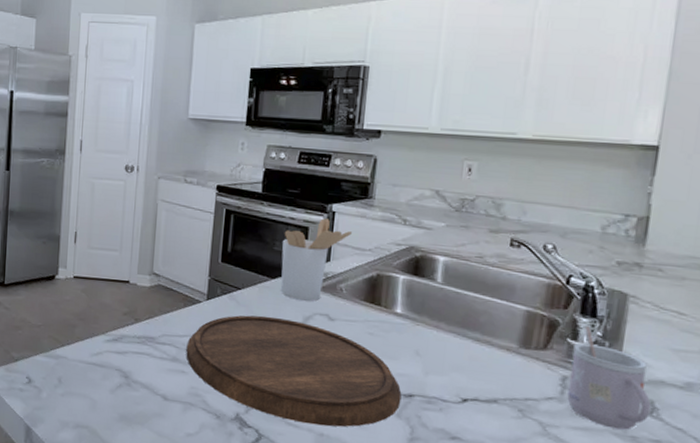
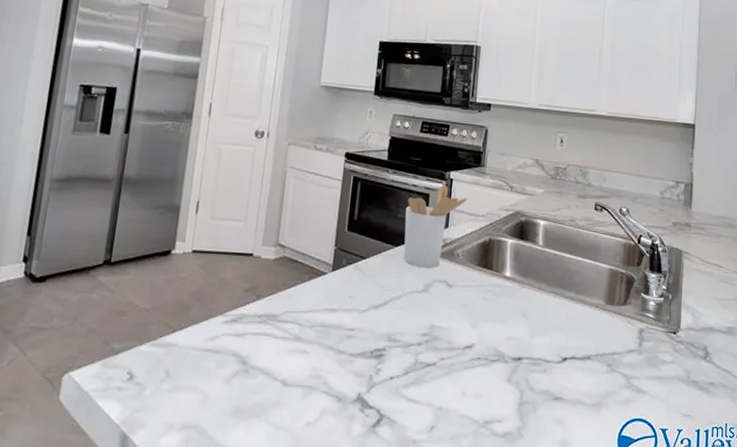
cutting board: present [186,315,402,427] -> none [308,285,512,399]
mug: present [567,325,651,430] -> none [644,280,705,376]

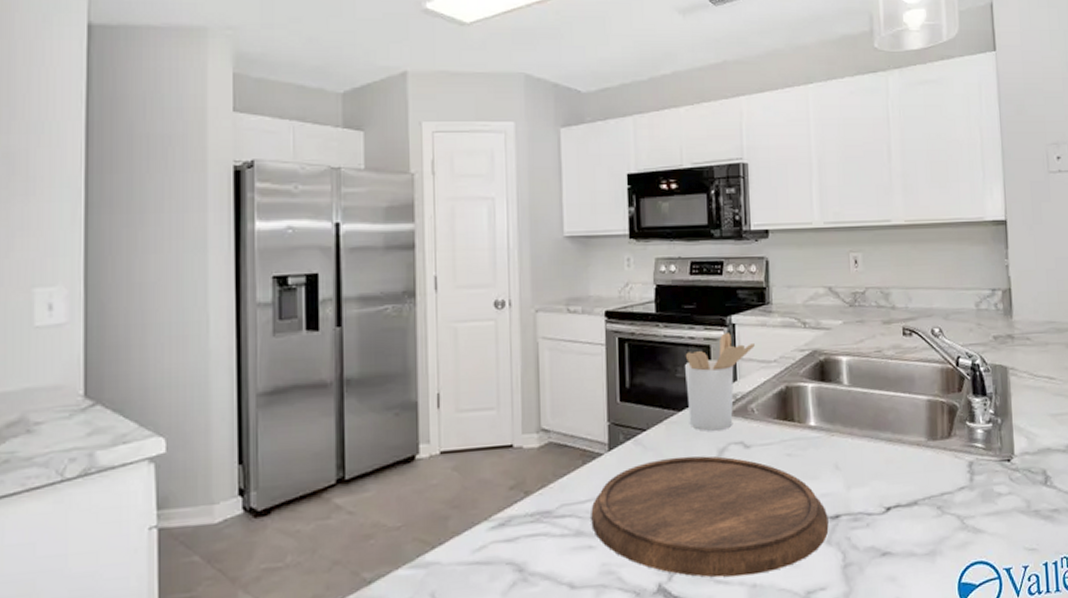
cutting board: none [308,285,512,399] -> present [591,456,829,578]

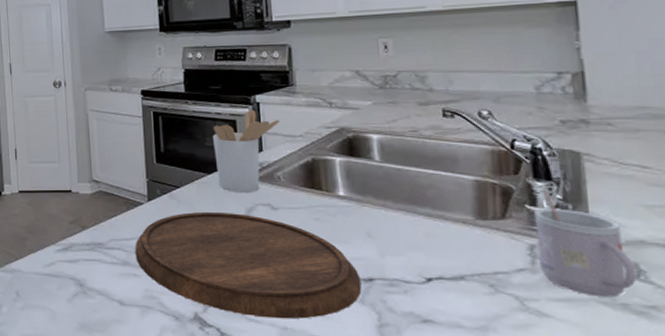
mug: none [973,405,1045,507] -> present [534,189,637,298]

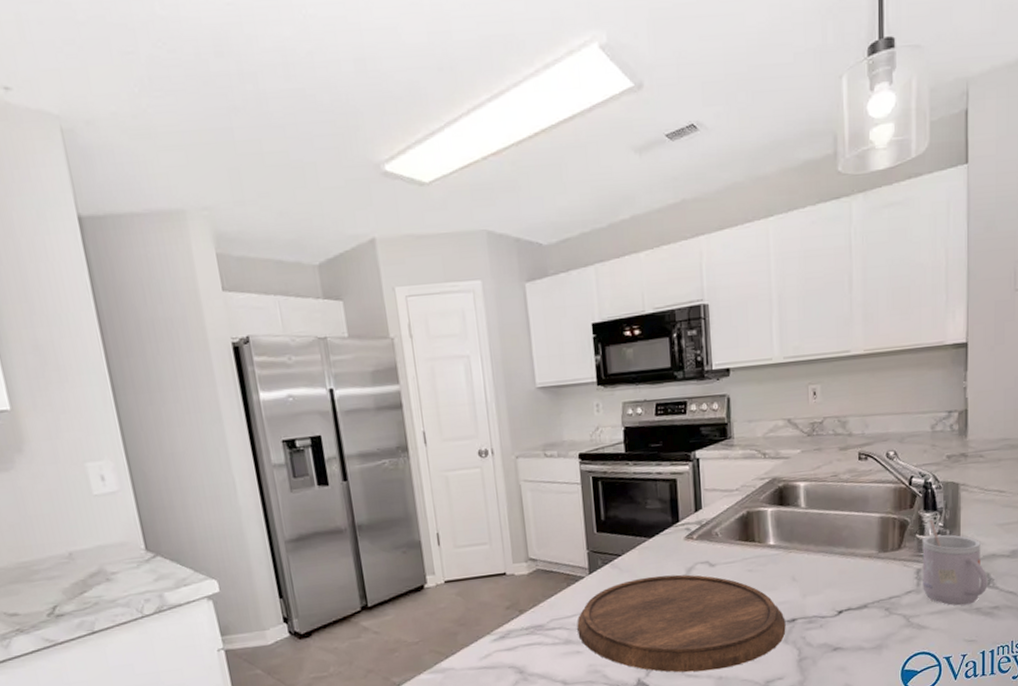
utensil holder: present [212,110,279,194] -> none [653,467,718,554]

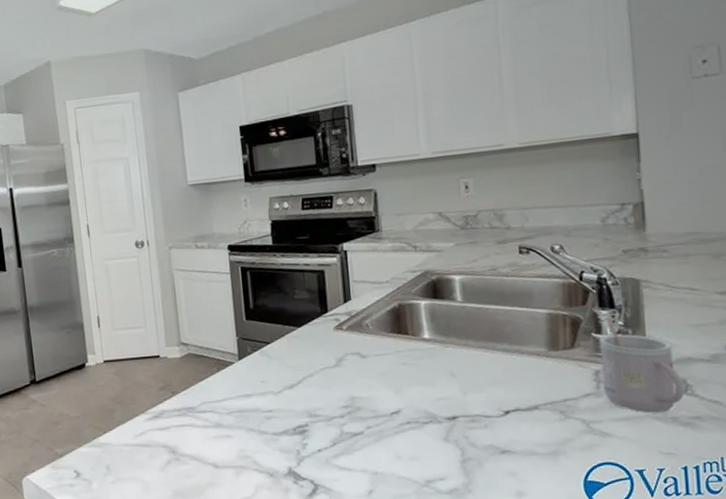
cutting board: present [577,574,786,673] -> none [227,364,446,465]

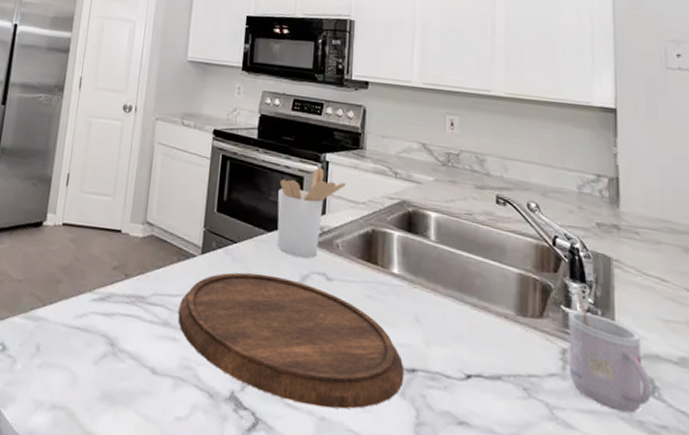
cutting board: none [227,364,446,465] -> present [178,272,404,409]
utensil holder: none [301,259,367,345] -> present [277,168,346,259]

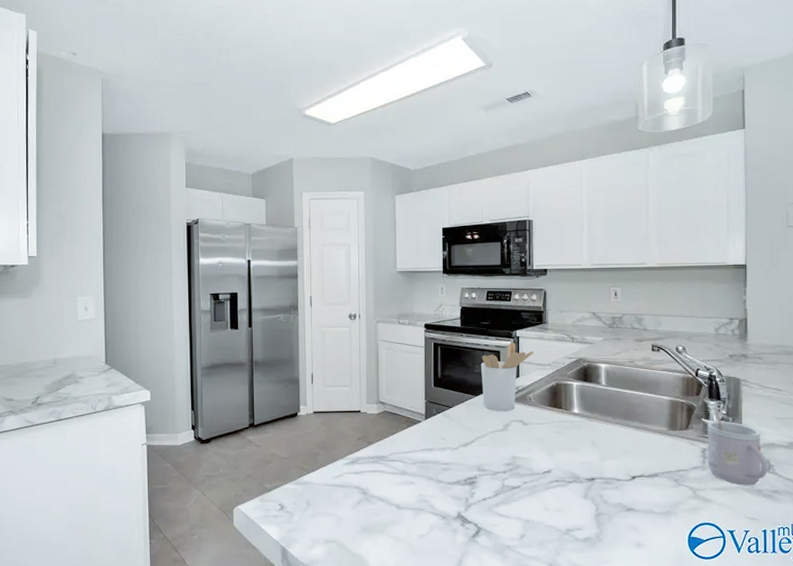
cutting board: present [178,272,404,409] -> none [412,427,586,514]

